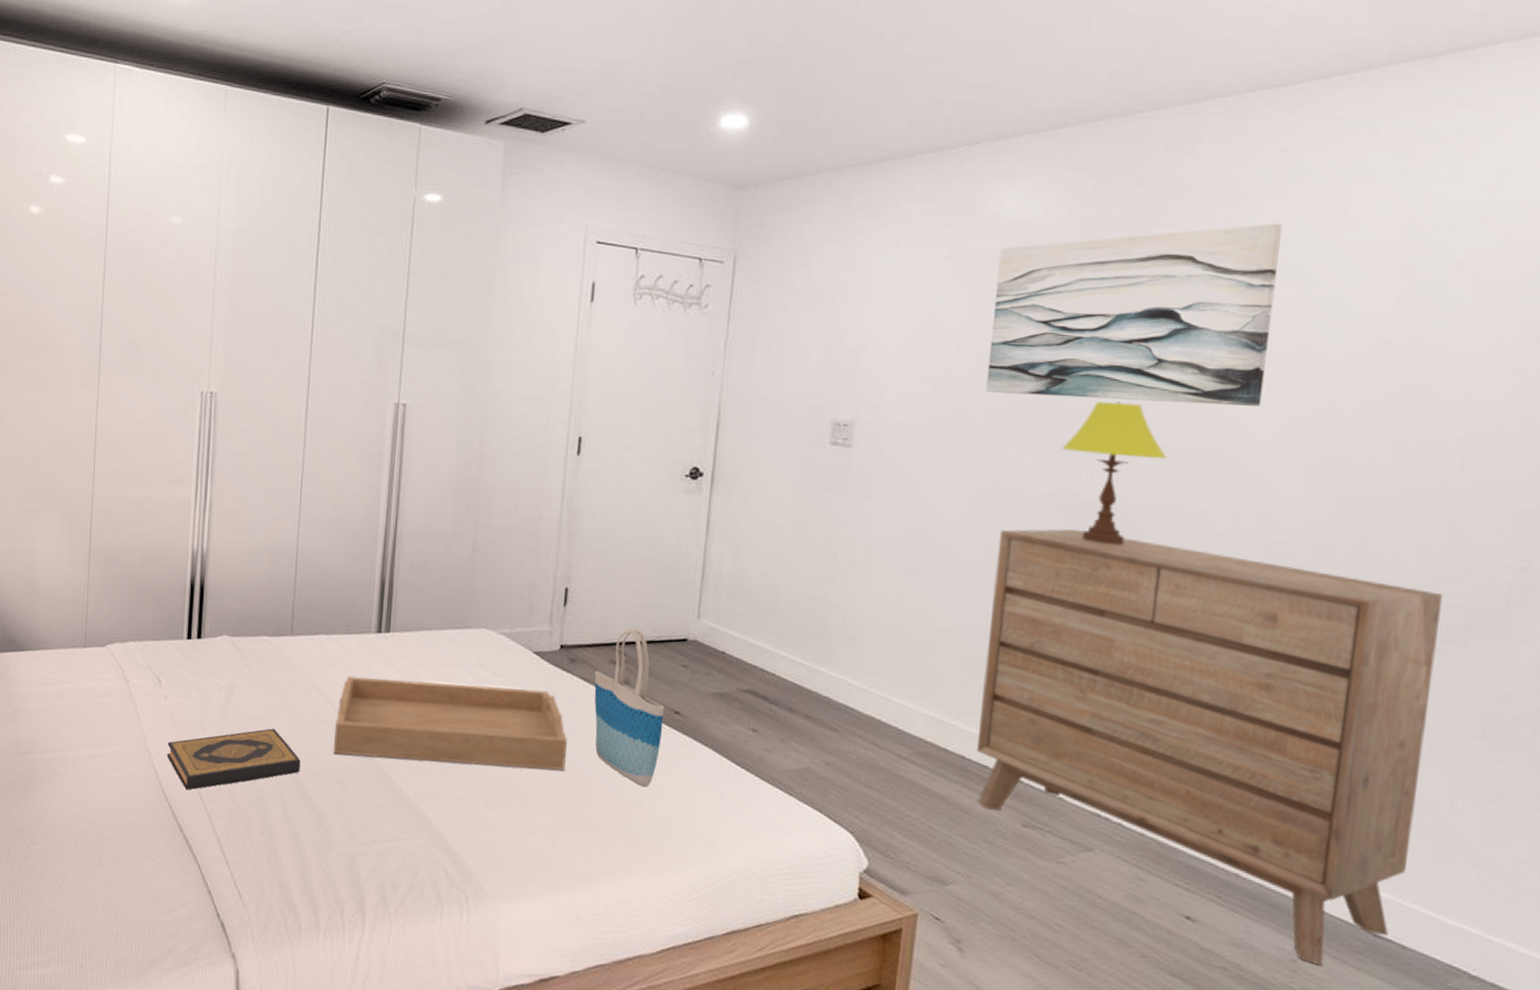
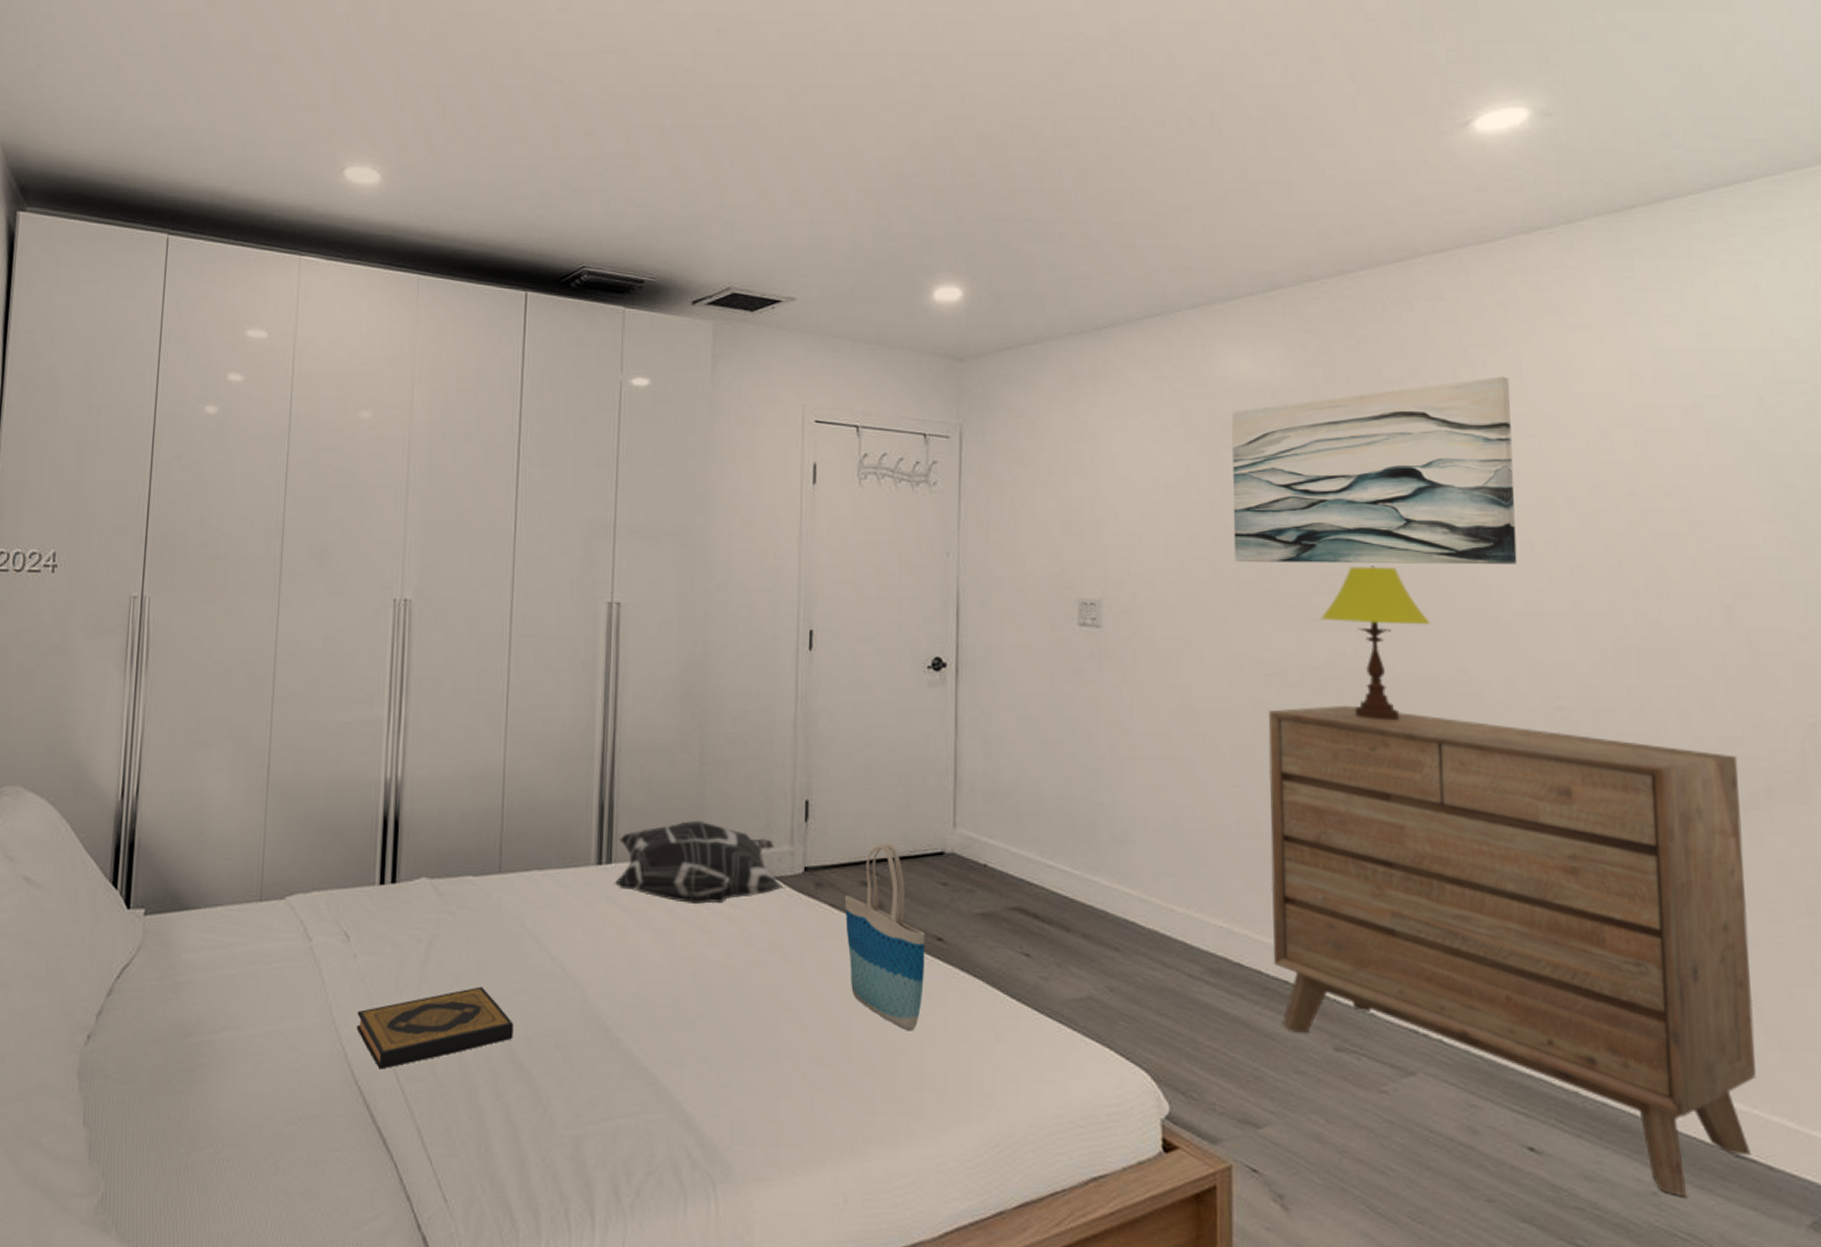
serving tray: present [334,676,567,770] -> none [552,917,818,1017]
decorative pillow: none [391,600,540,672] -> present [614,821,782,904]

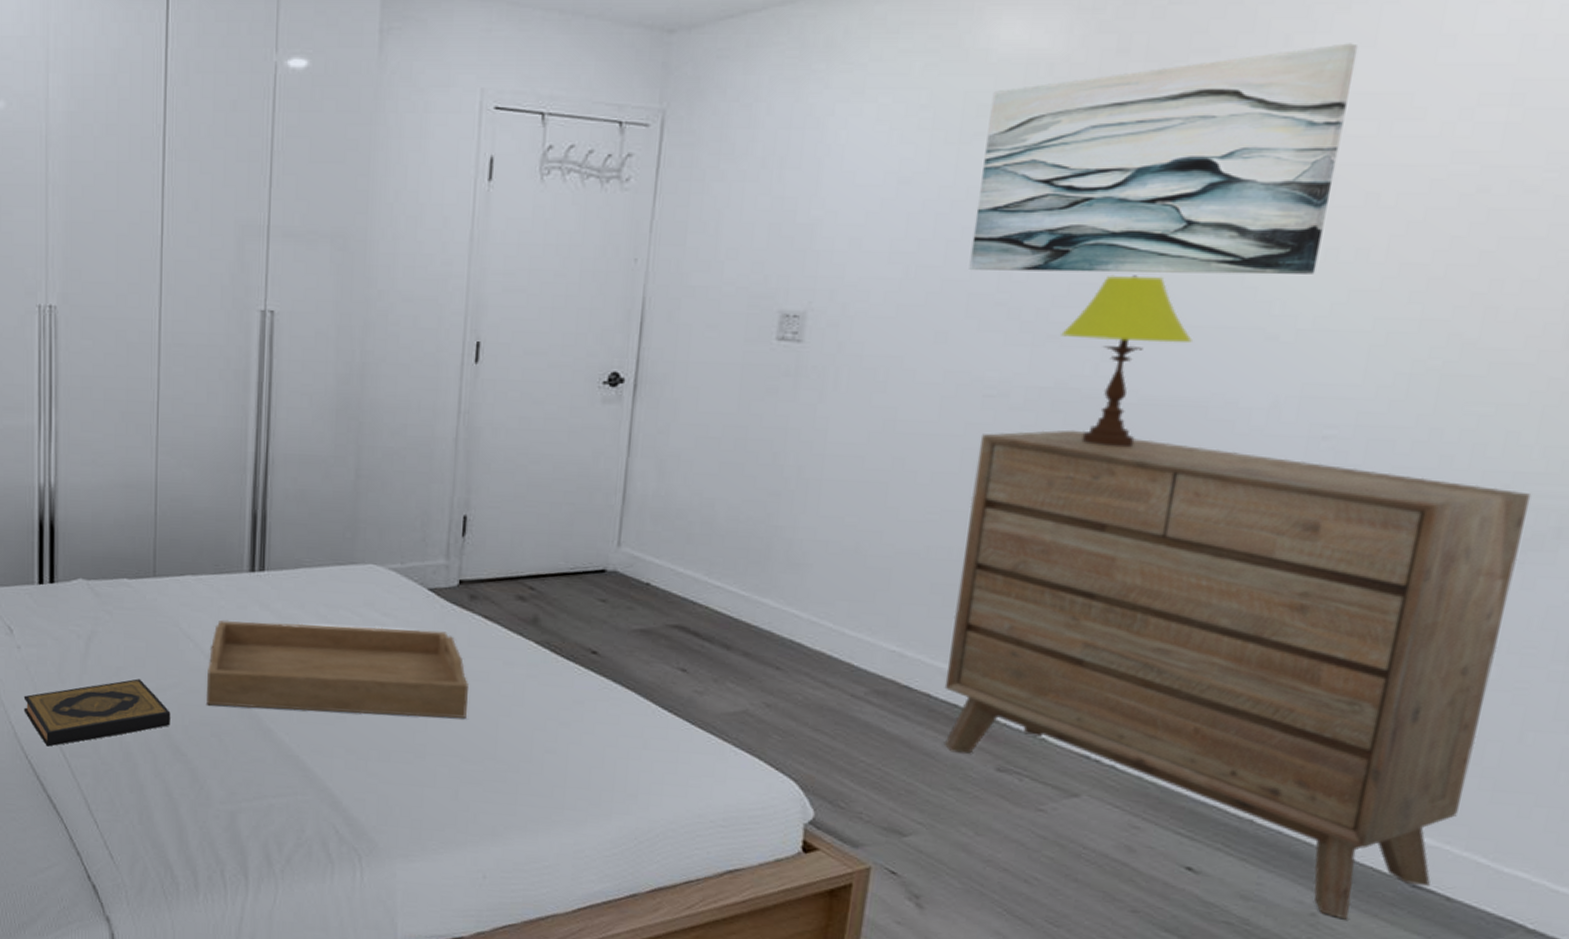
serving tray: none [552,917,818,1017] -> present [207,620,468,718]
decorative pillow: present [614,821,782,904] -> none [266,533,436,612]
tote bag: present [844,842,925,1031] -> none [498,559,580,735]

